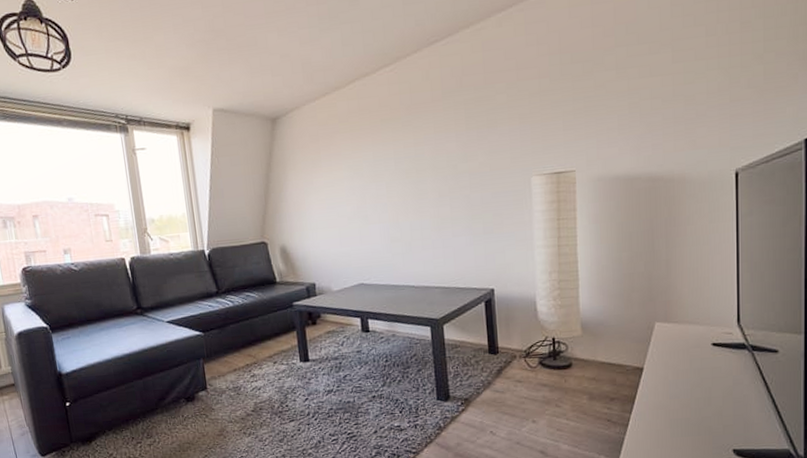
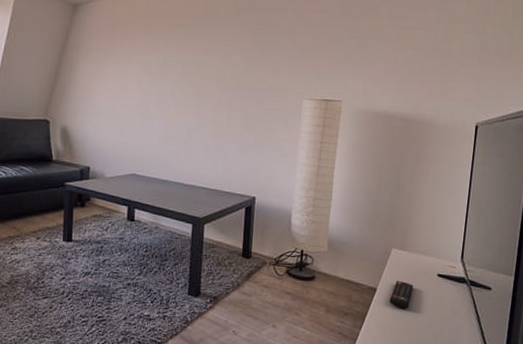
remote control: none [659,355,686,386] -> present [389,280,414,309]

